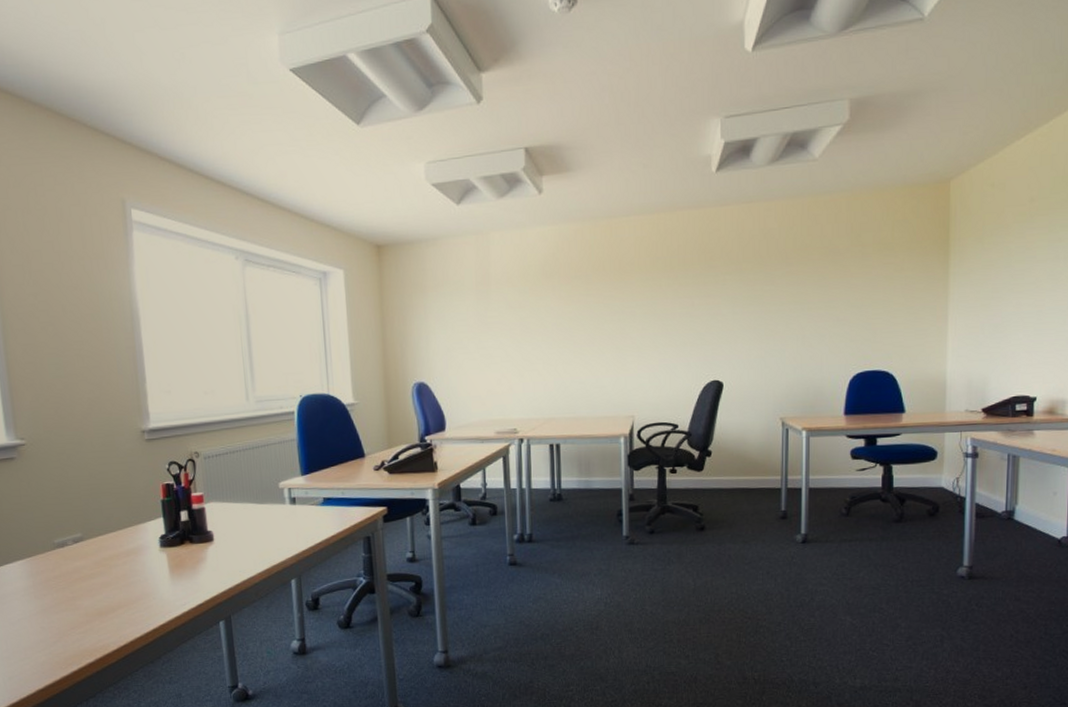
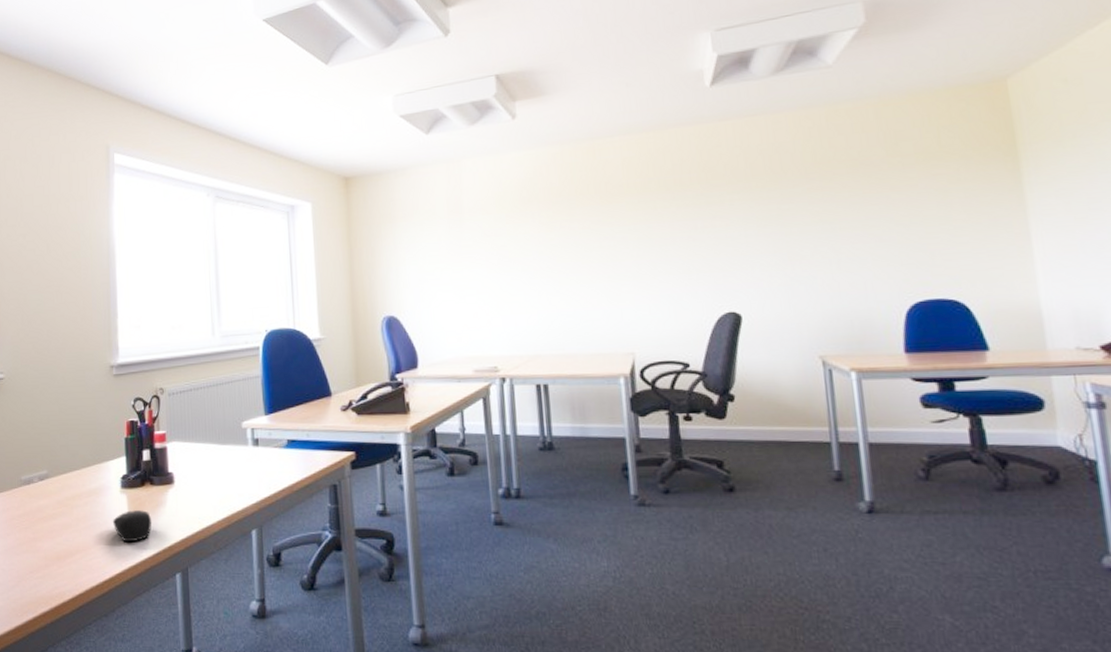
computer mouse: none [153,567,193,597] -> present [112,510,151,543]

